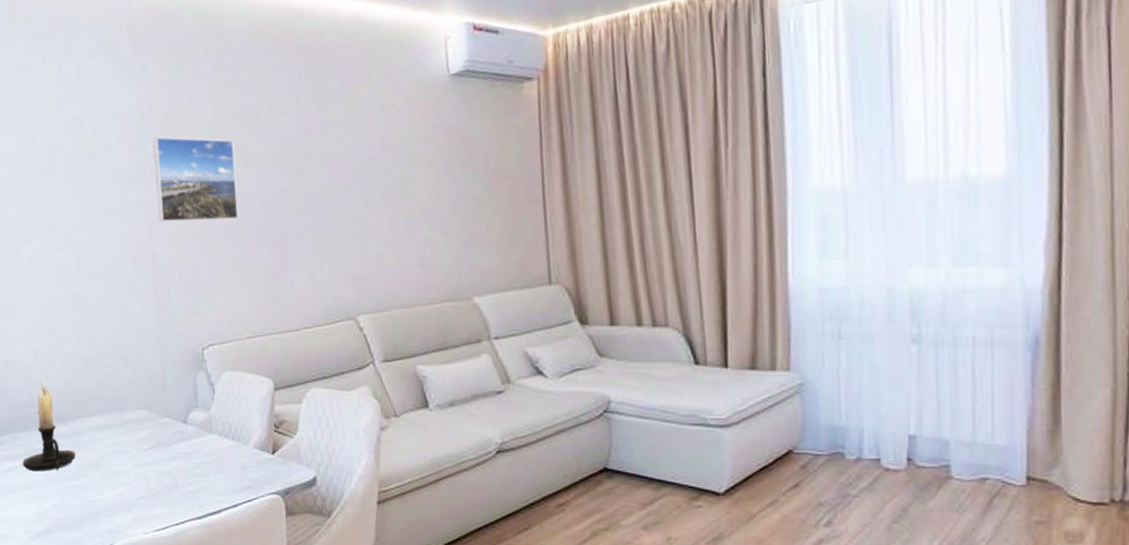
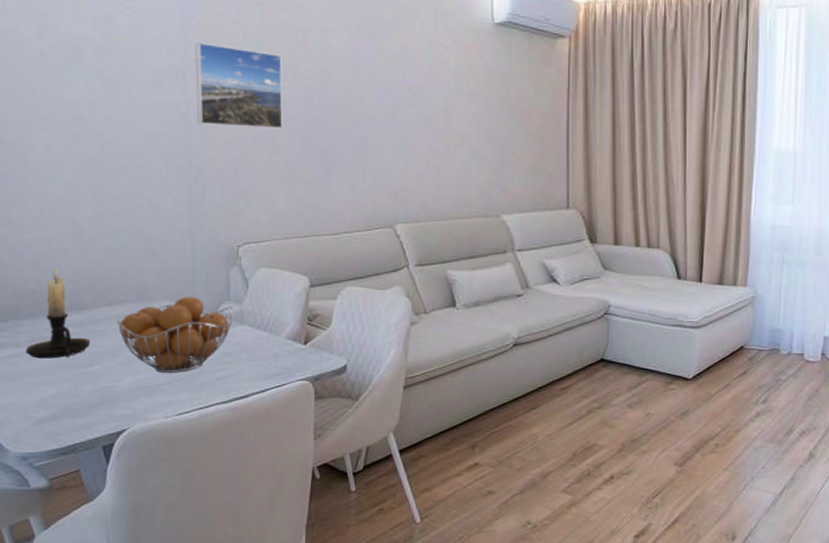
fruit basket: none [97,404,204,486] -> present [116,296,235,373]

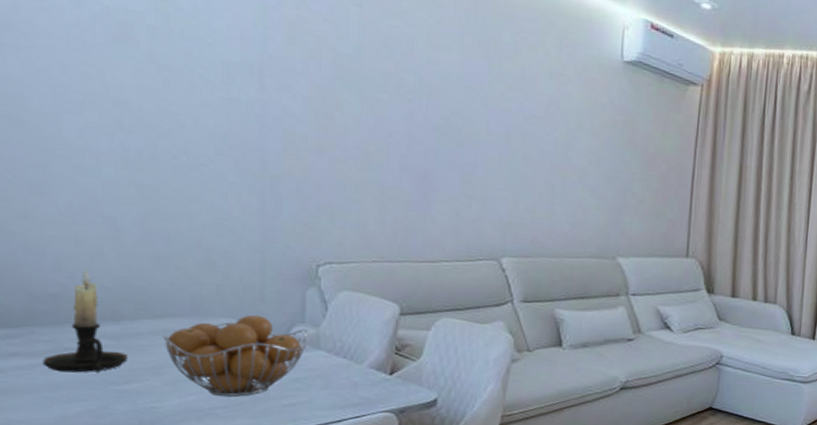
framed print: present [195,42,283,129] -> none [275,37,382,145]

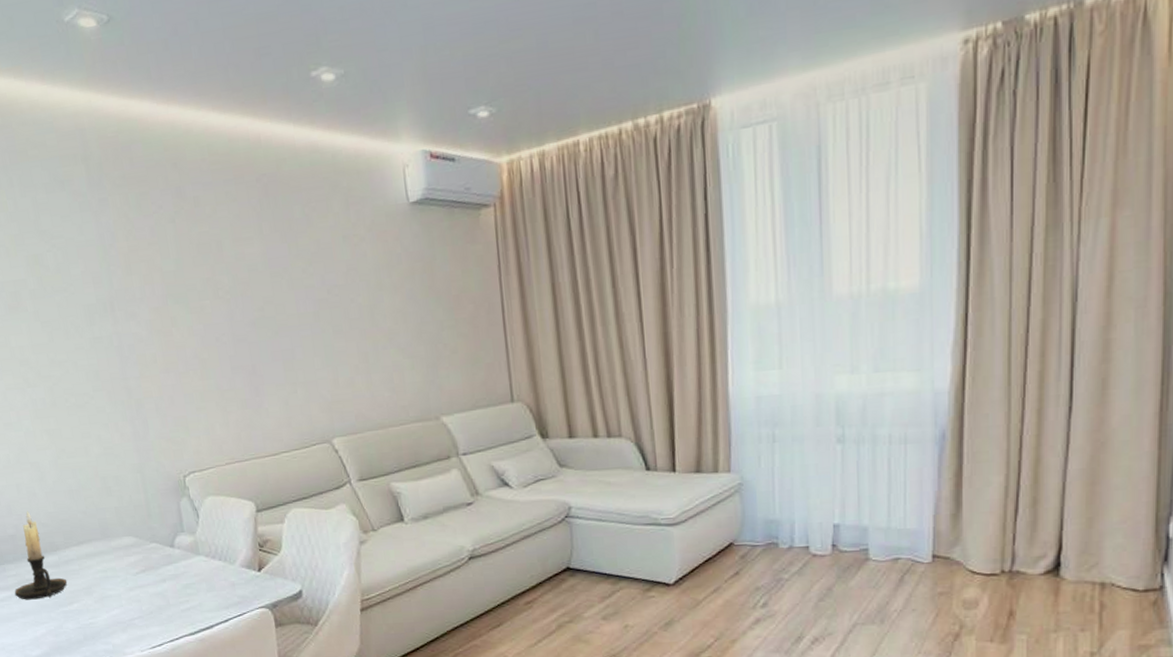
fruit basket: present [162,314,310,397] -> none [86,530,190,608]

